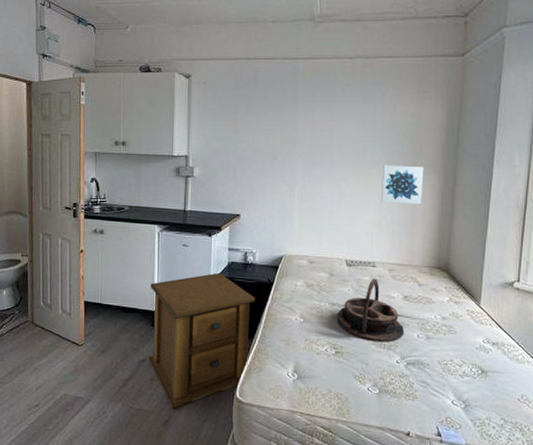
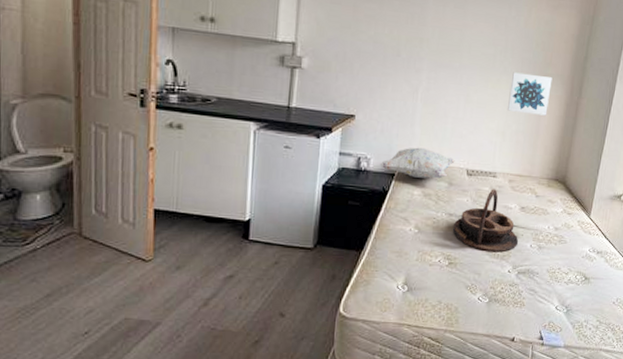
side table: present [149,272,256,409] -> none [237,179,367,328]
decorative pillow: none [264,241,334,270] -> present [379,147,455,179]

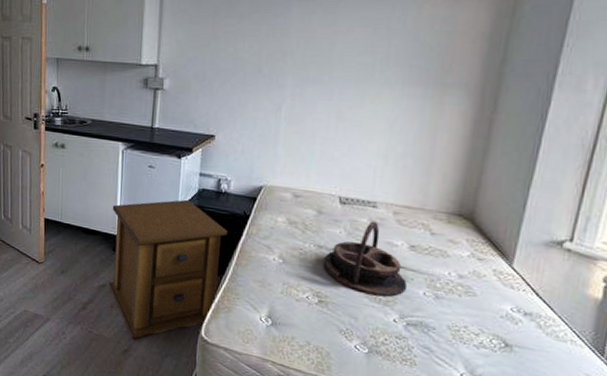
side table: none [237,179,367,328] -> present [109,199,228,339]
decorative pillow: present [379,147,455,179] -> none [240,170,325,206]
wall art: present [508,72,553,116] -> none [391,83,453,135]

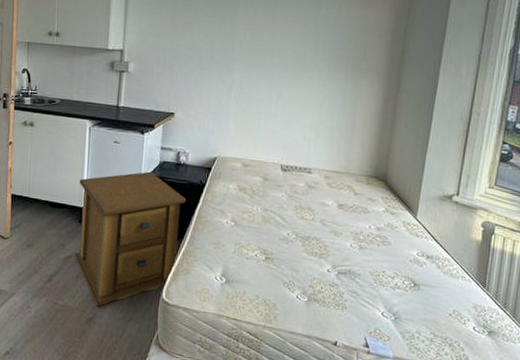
serving tray: present [323,221,408,296] -> none [269,185,338,250]

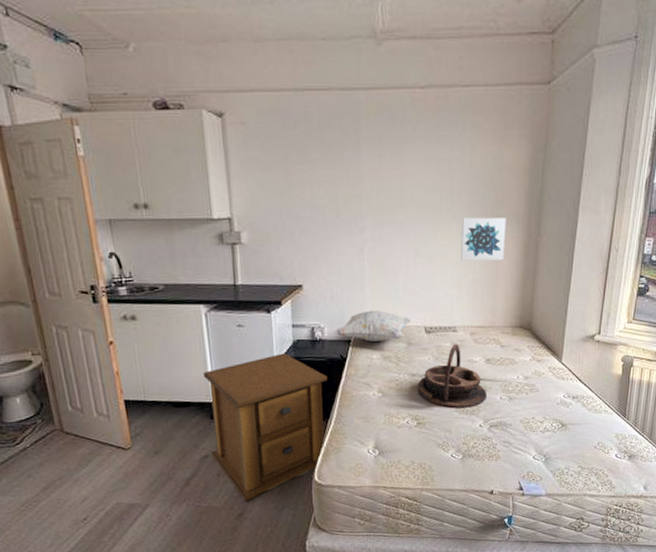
decorative pillow: none [197,143,269,174] -> present [334,310,411,342]
serving tray: none [269,185,338,250] -> present [418,344,488,408]
wall art: none [321,68,367,111] -> present [461,217,506,261]

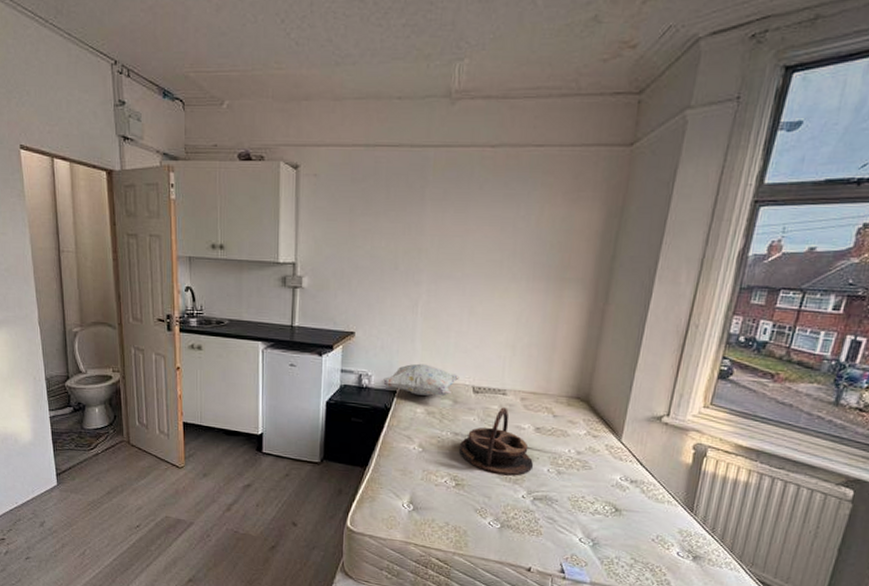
side table: present [203,353,328,501] -> none [254,396,370,535]
wall art: present [461,217,506,261] -> none [518,278,571,326]

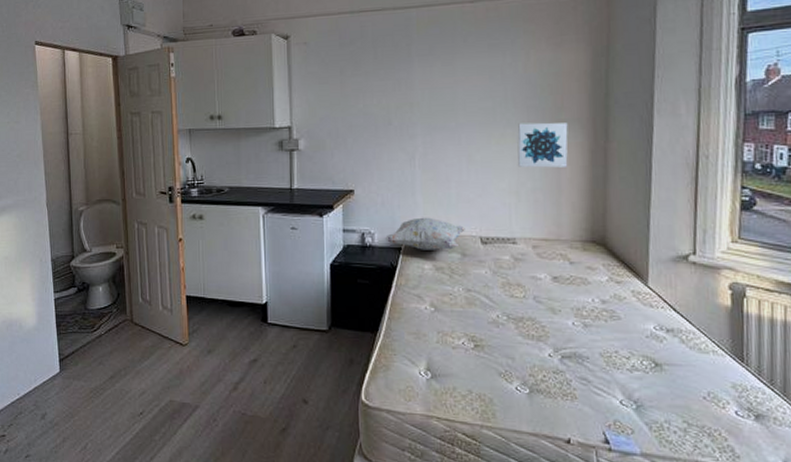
serving tray: present [459,407,534,476] -> none [474,257,557,332]
wall art: none [518,278,571,326] -> present [517,122,568,168]

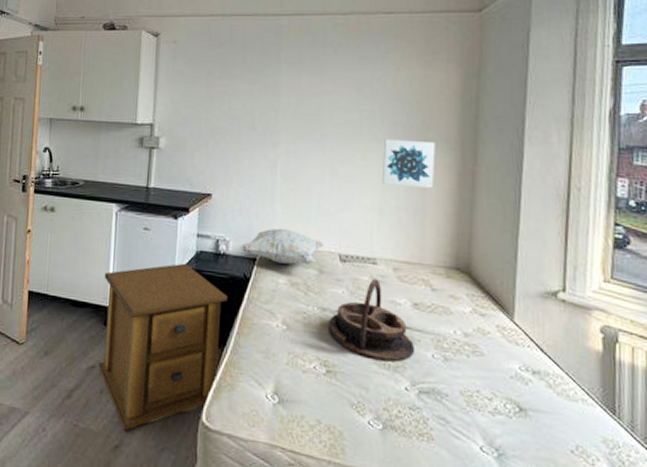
side table: none [257,257,377,415] -> present [98,263,228,431]
serving tray: none [474,257,557,332] -> present [329,279,416,362]

